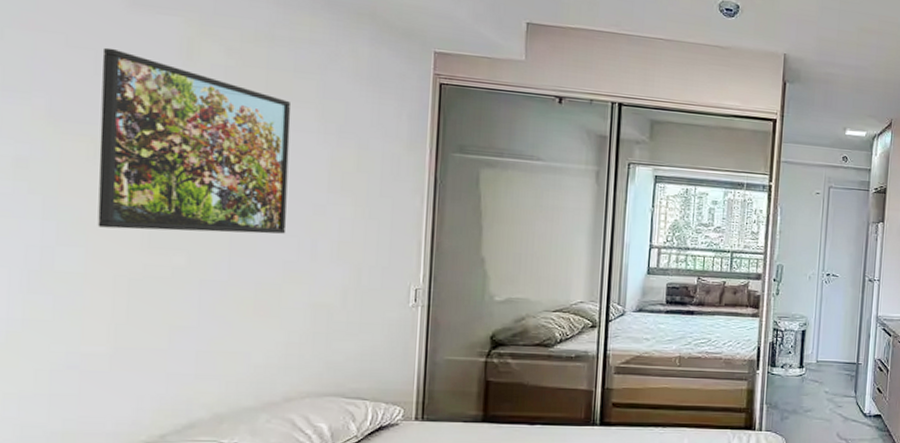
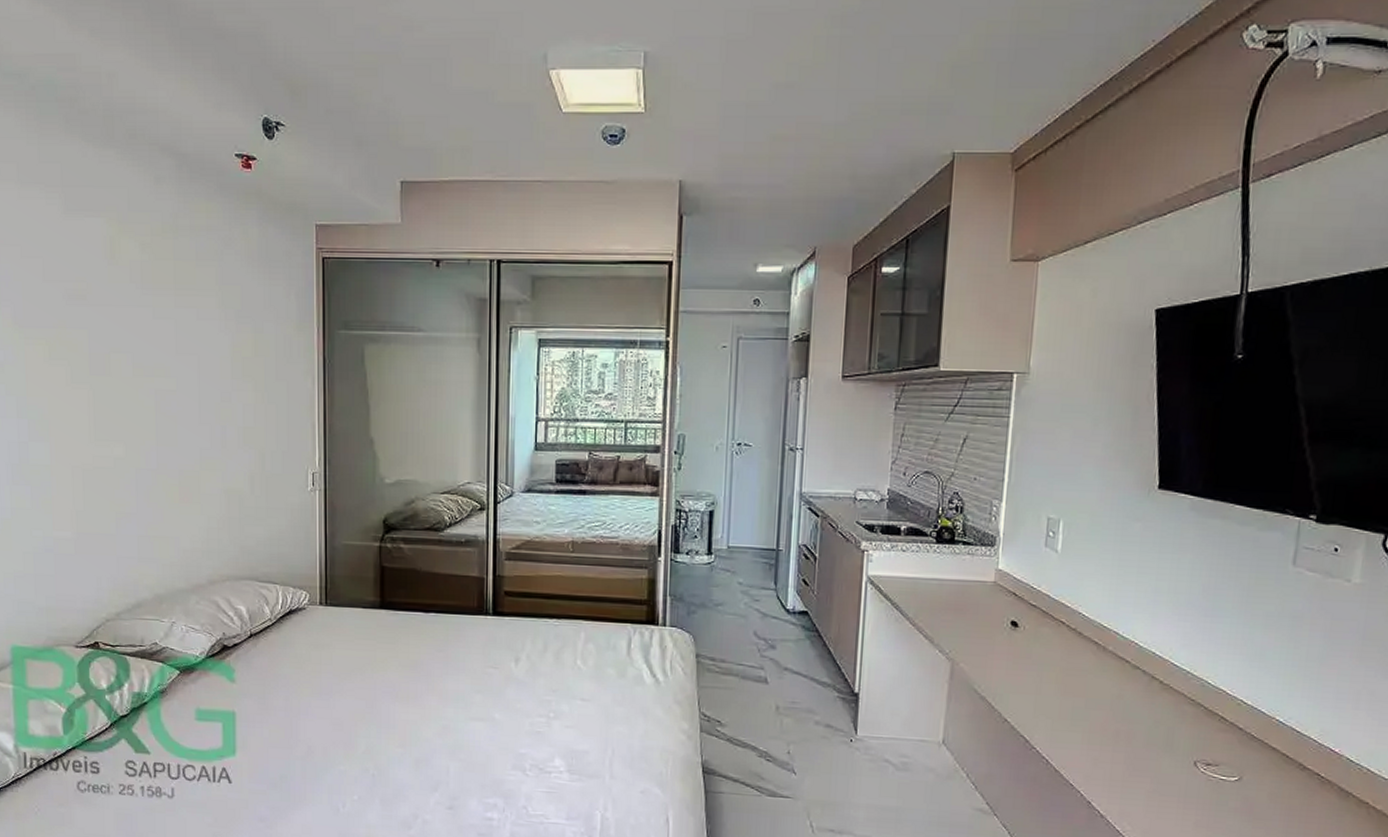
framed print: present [97,47,292,234] -> none [47,254,200,424]

